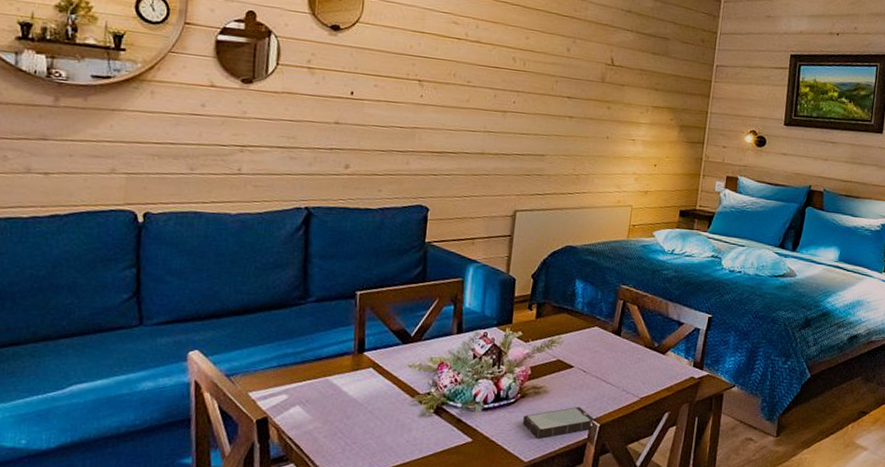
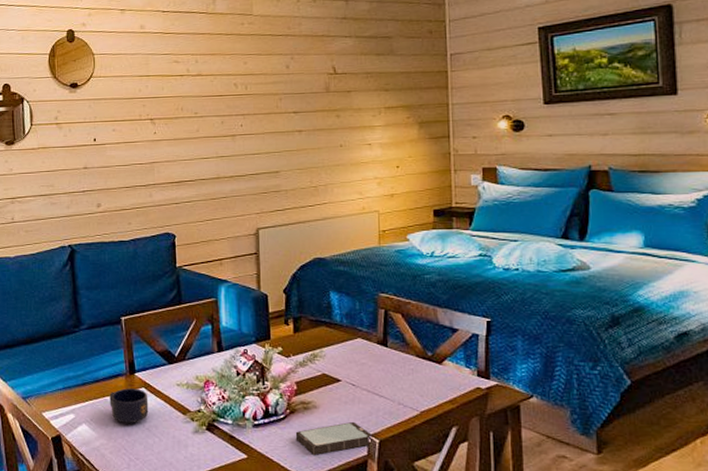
mug: none [330,368,376,406] -> present [109,388,149,424]

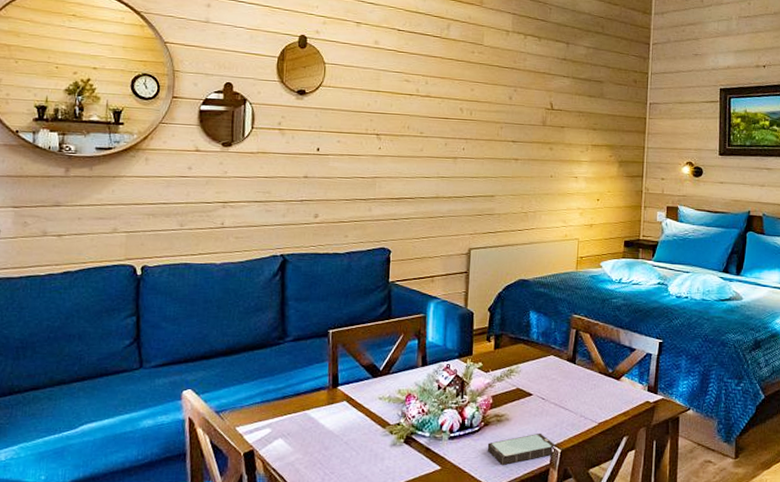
mug: present [109,388,149,424] -> none [309,402,349,438]

